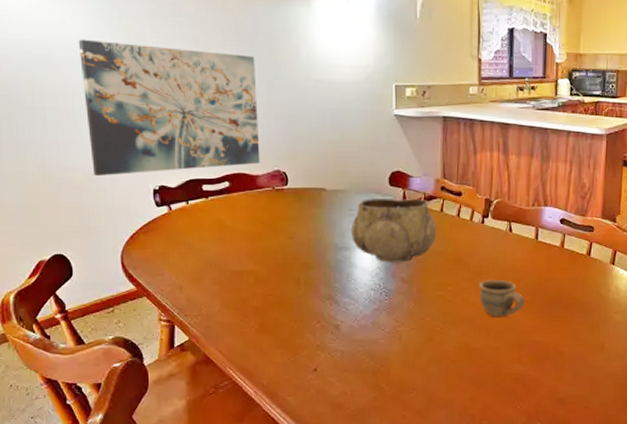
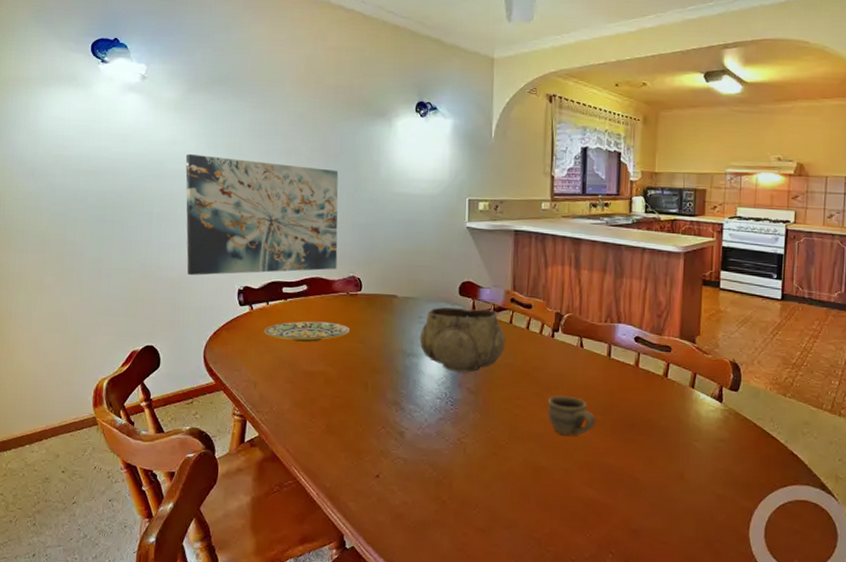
plate: none [185,219,279,242] -> present [263,321,350,343]

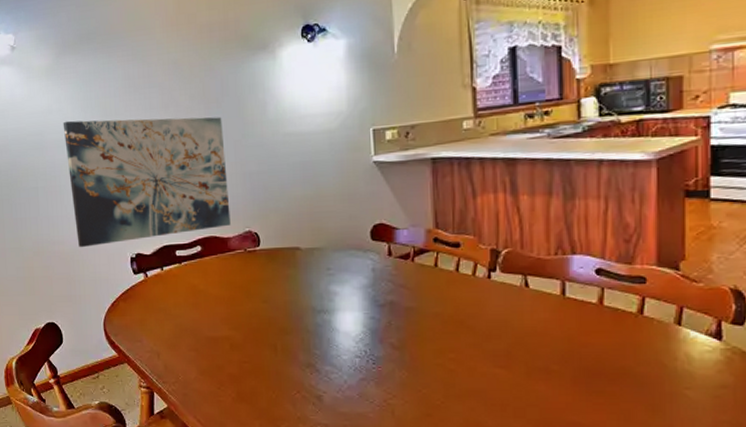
plate: present [263,321,350,343] -> none [161,283,252,307]
decorative bowl: present [419,307,506,373] -> none [329,253,431,327]
cup: present [548,395,596,436] -> none [489,344,552,391]

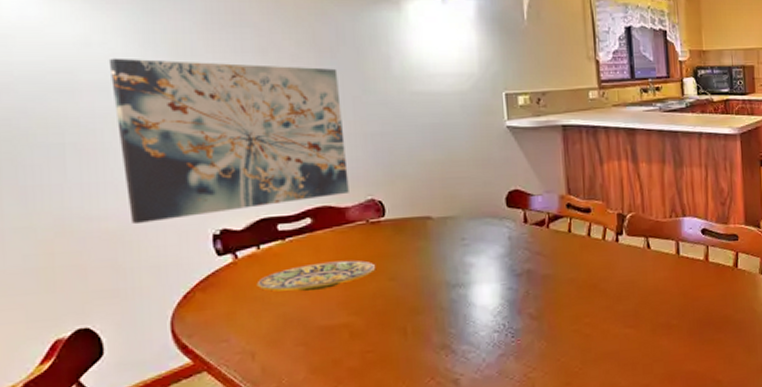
plate: none [161,283,252,307] -> present [256,260,376,292]

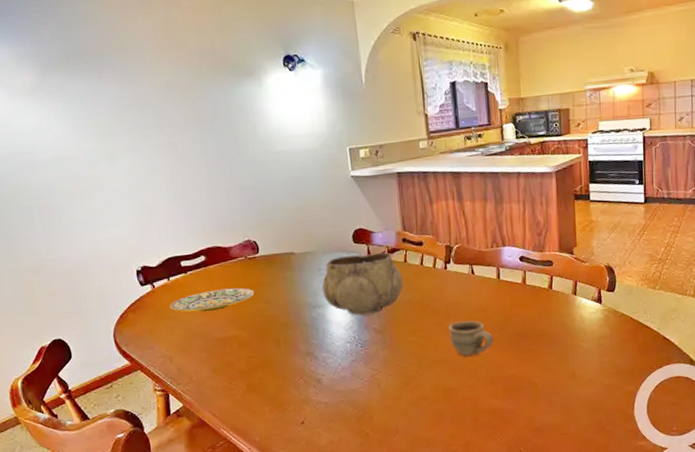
wall art: present [108,57,349,225] -> none [54,136,231,264]
decorative bowl: none [464,220,566,298] -> present [321,252,403,316]
cup: none [620,304,672,349] -> present [449,320,494,357]

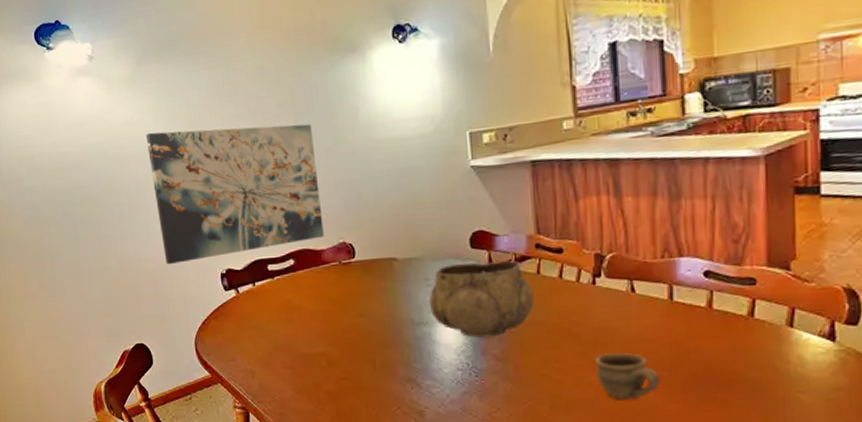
wall art: none [54,136,231,264] -> present [145,124,324,265]
plate: present [169,287,255,312] -> none [253,297,348,323]

